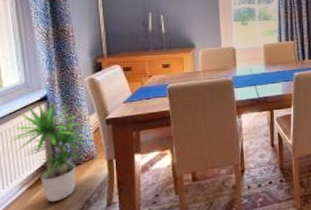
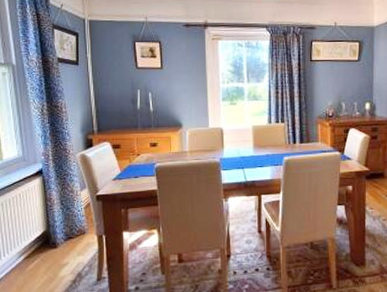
potted plant: present [8,100,92,203] -> none [8,174,83,273]

